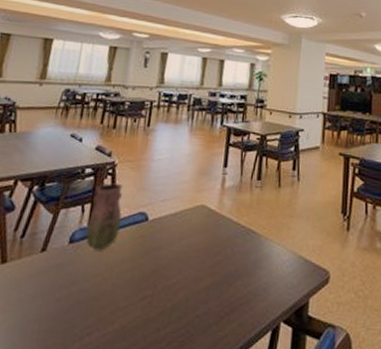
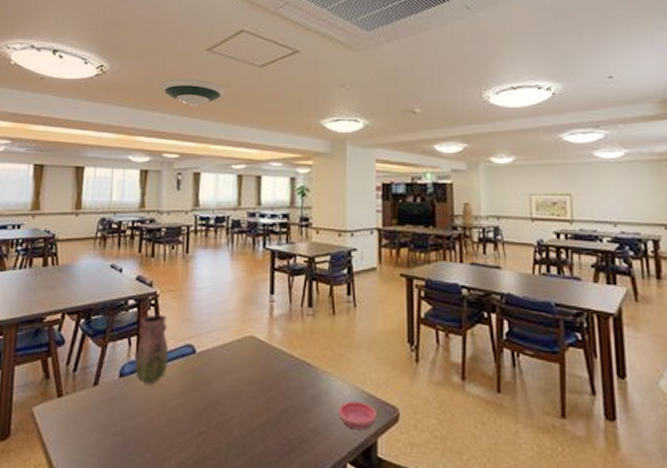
saucer: none [276,265,310,292] -> present [338,400,377,430]

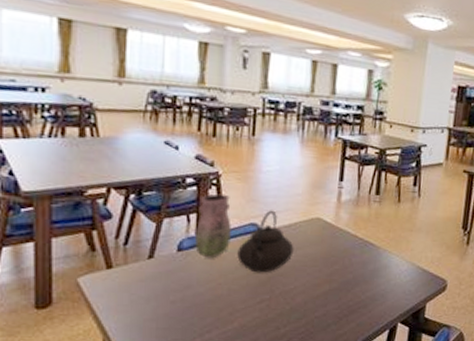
teapot: none [174,329,229,401] -> present [237,210,294,273]
saucer: present [338,400,377,430] -> none [394,274,428,297]

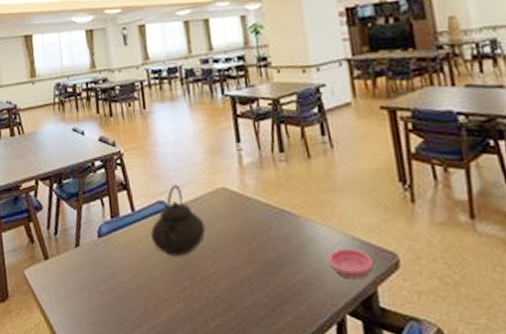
vase: present [194,193,232,259] -> none [109,173,143,243]
saucer: none [394,274,428,297] -> present [328,248,374,279]

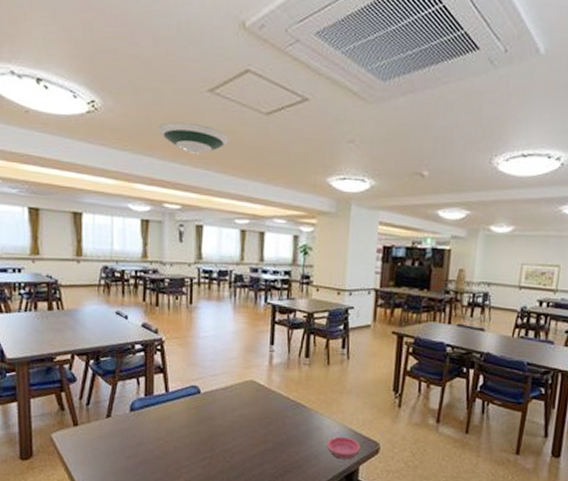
teapot: present [151,184,206,257] -> none [181,373,231,433]

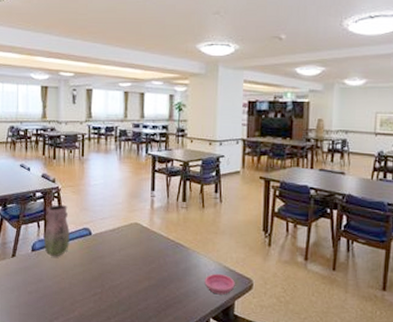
vase: none [143,358,175,418] -> present [43,204,70,257]
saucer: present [157,121,229,155] -> none [54,5,113,31]

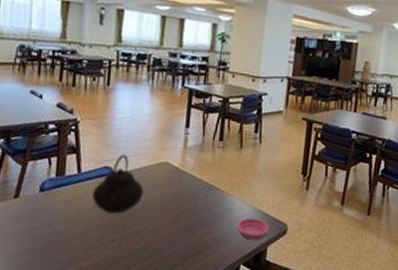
vase: present [43,204,70,257] -> none [54,138,88,199]
teapot: none [75,217,118,270] -> present [92,154,144,214]

